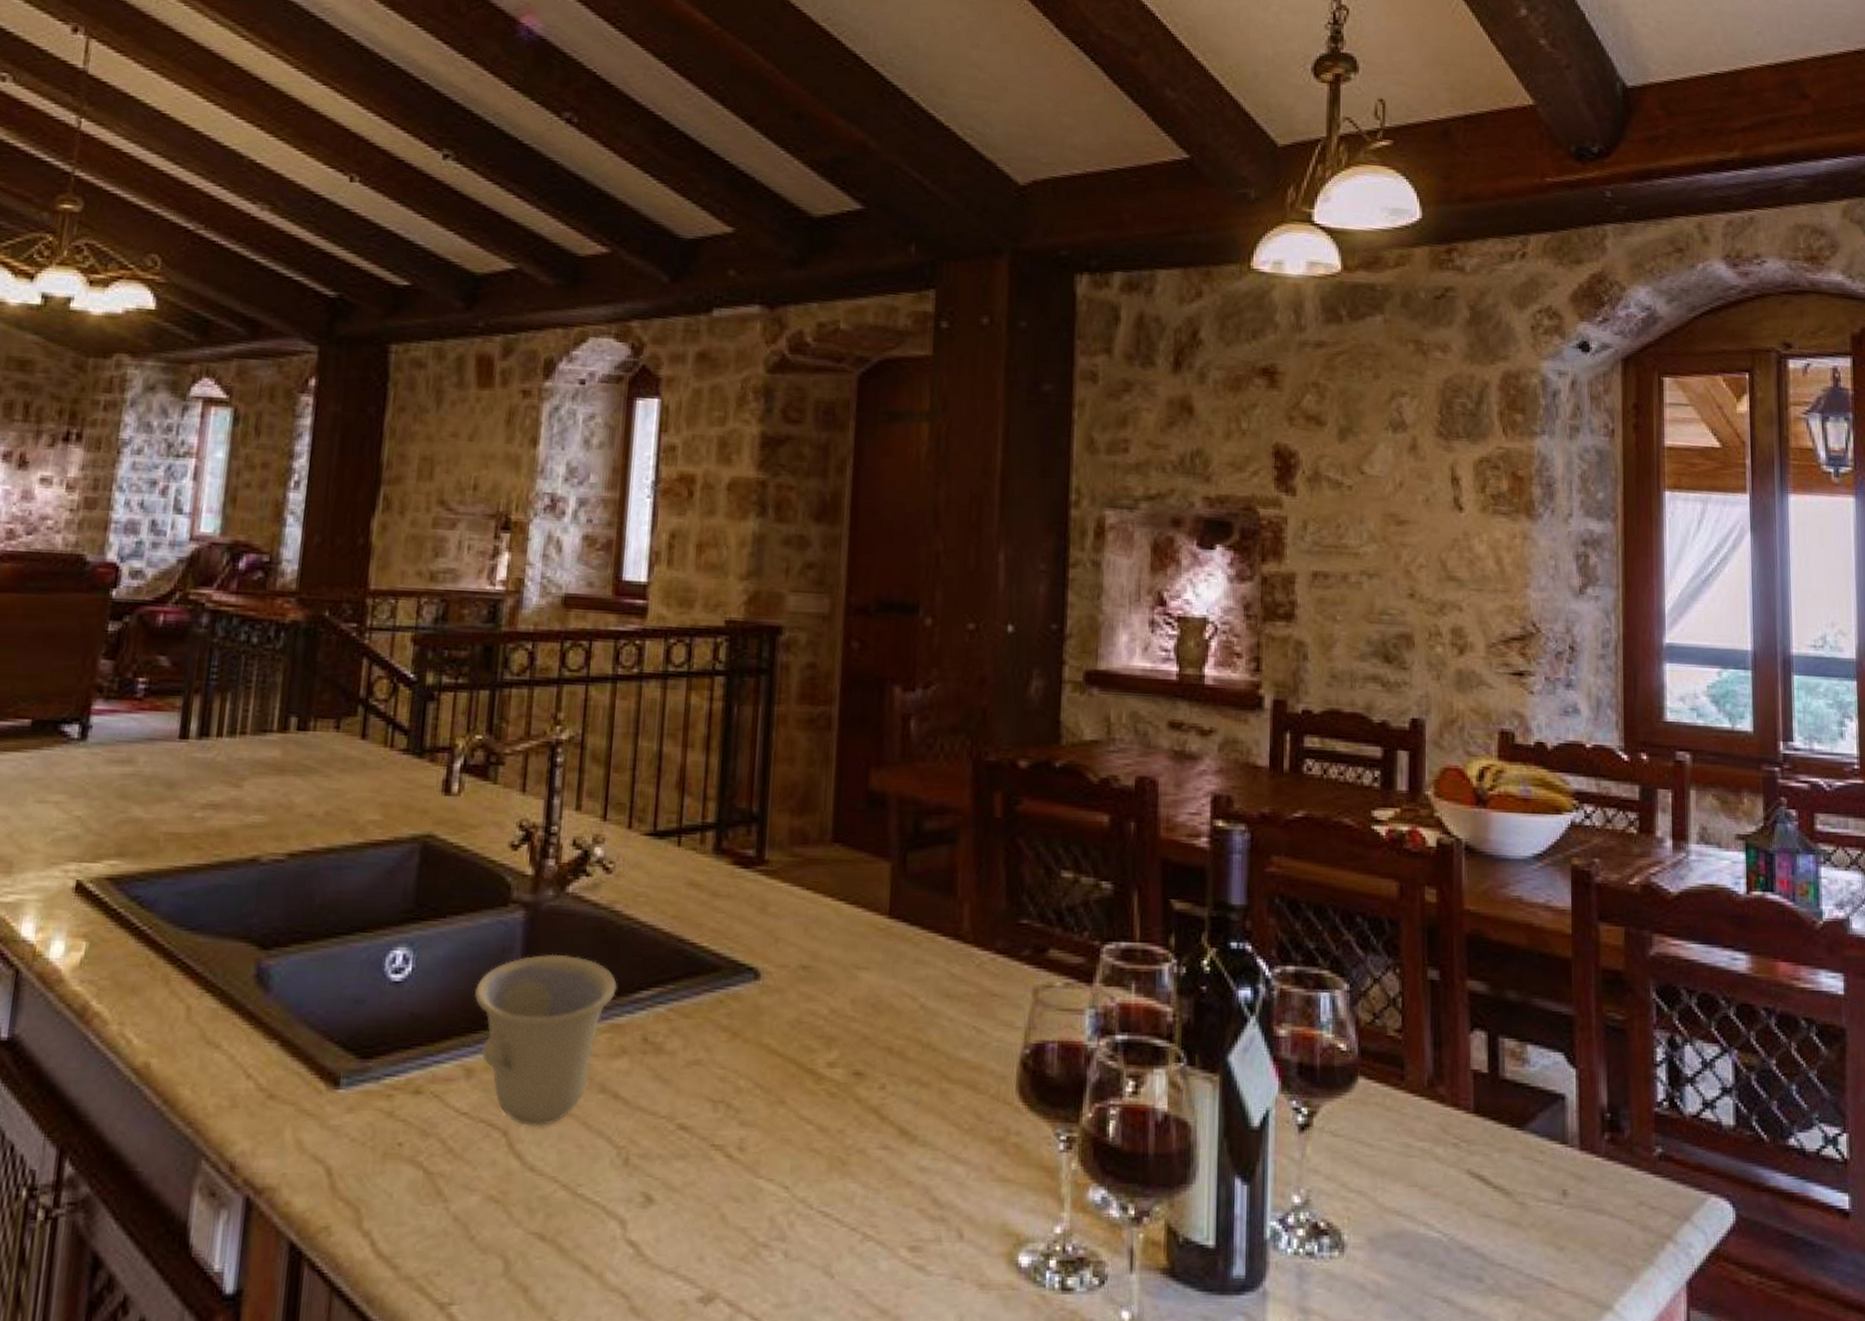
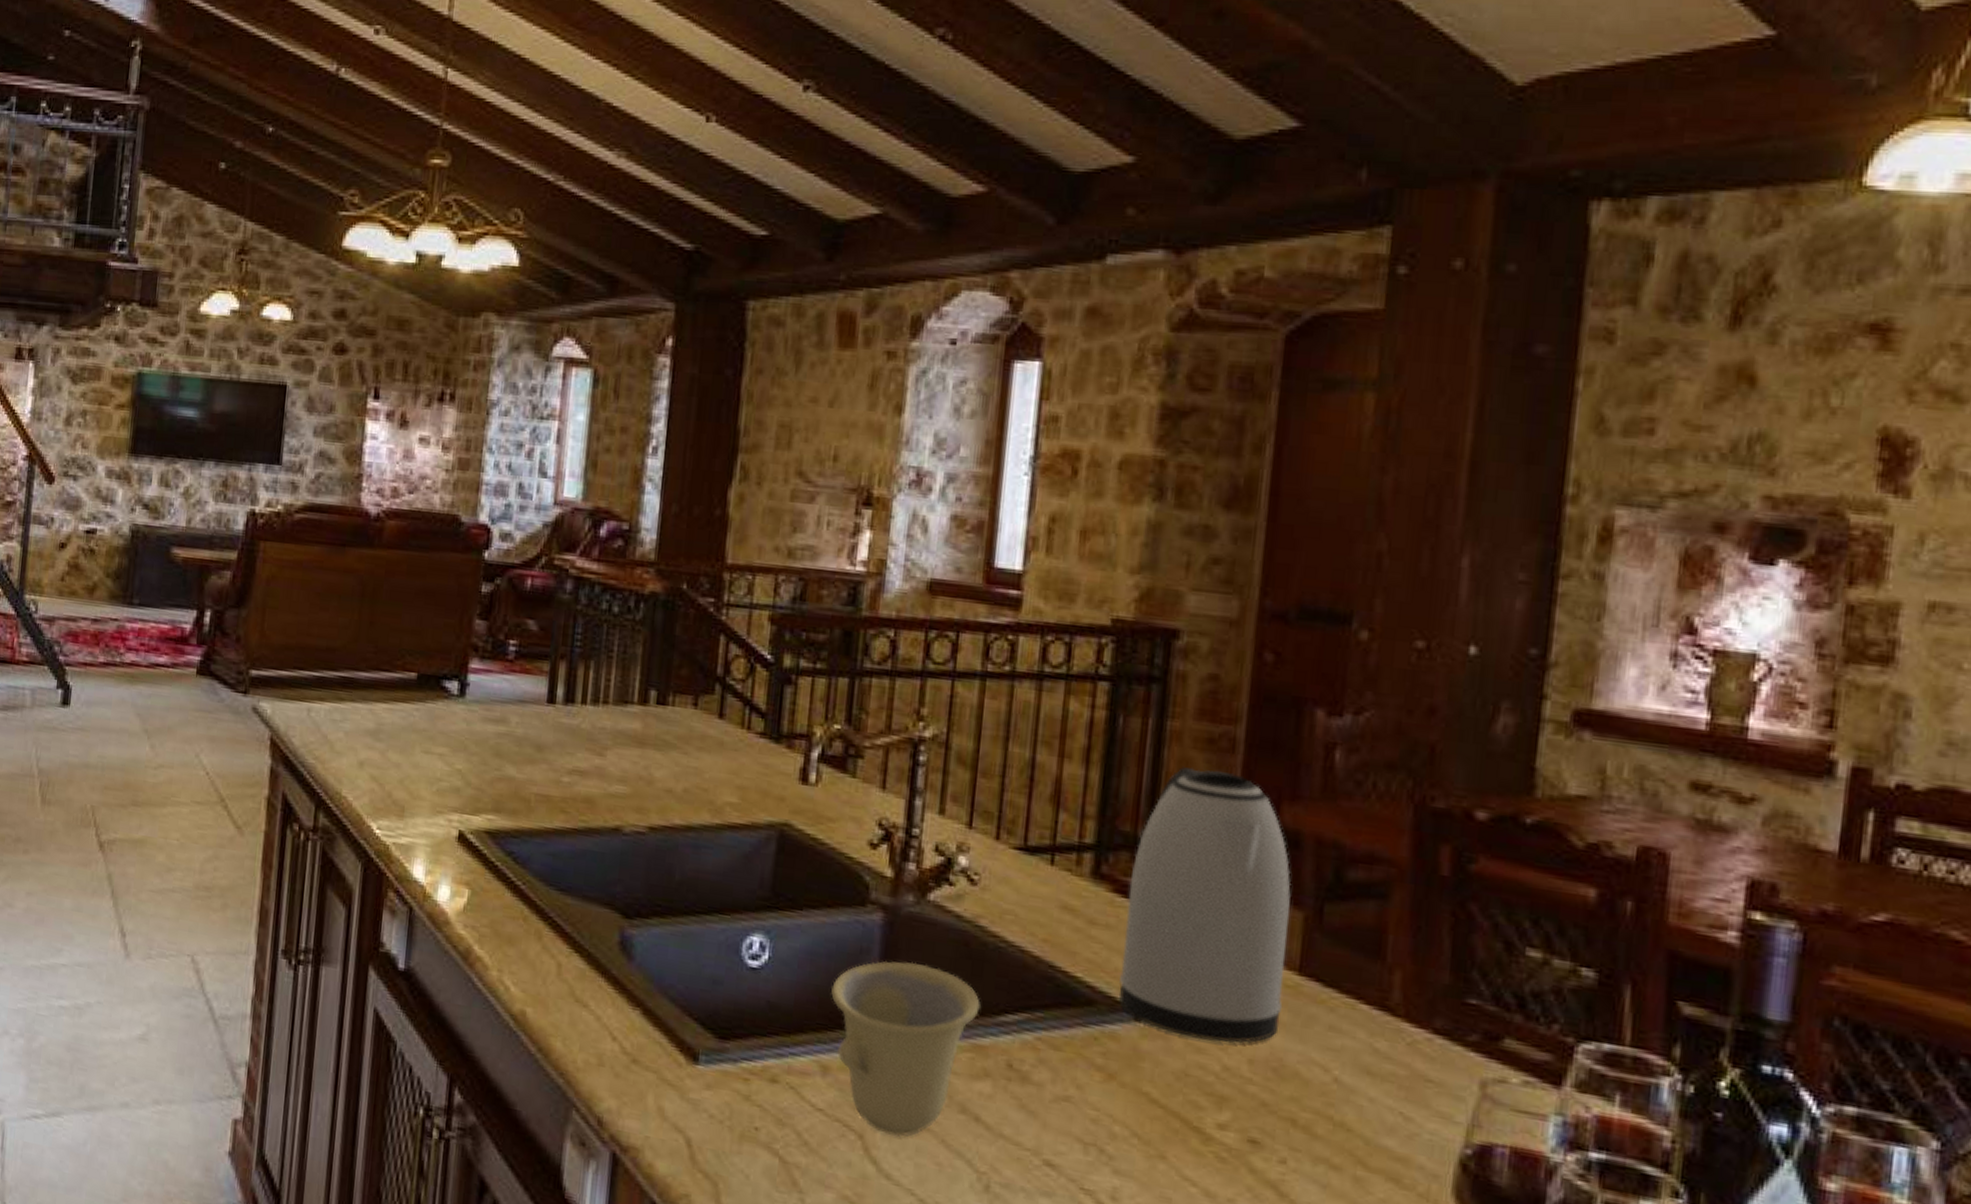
kettle: none [739,745,881,989] -> present [1118,766,1292,1044]

